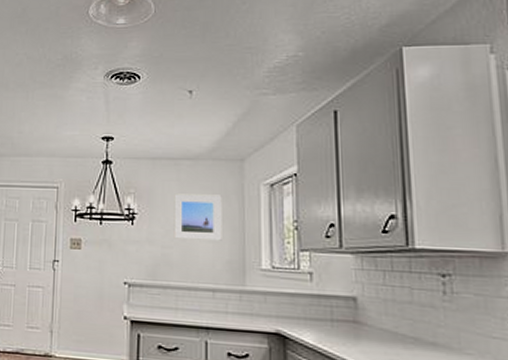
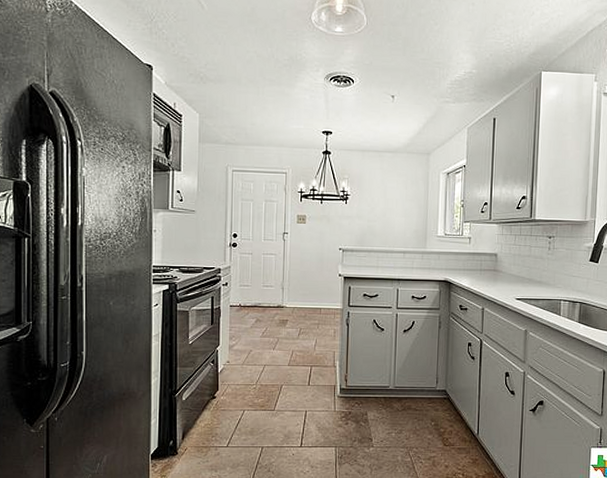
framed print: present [174,193,222,241] -> none [377,179,413,216]

